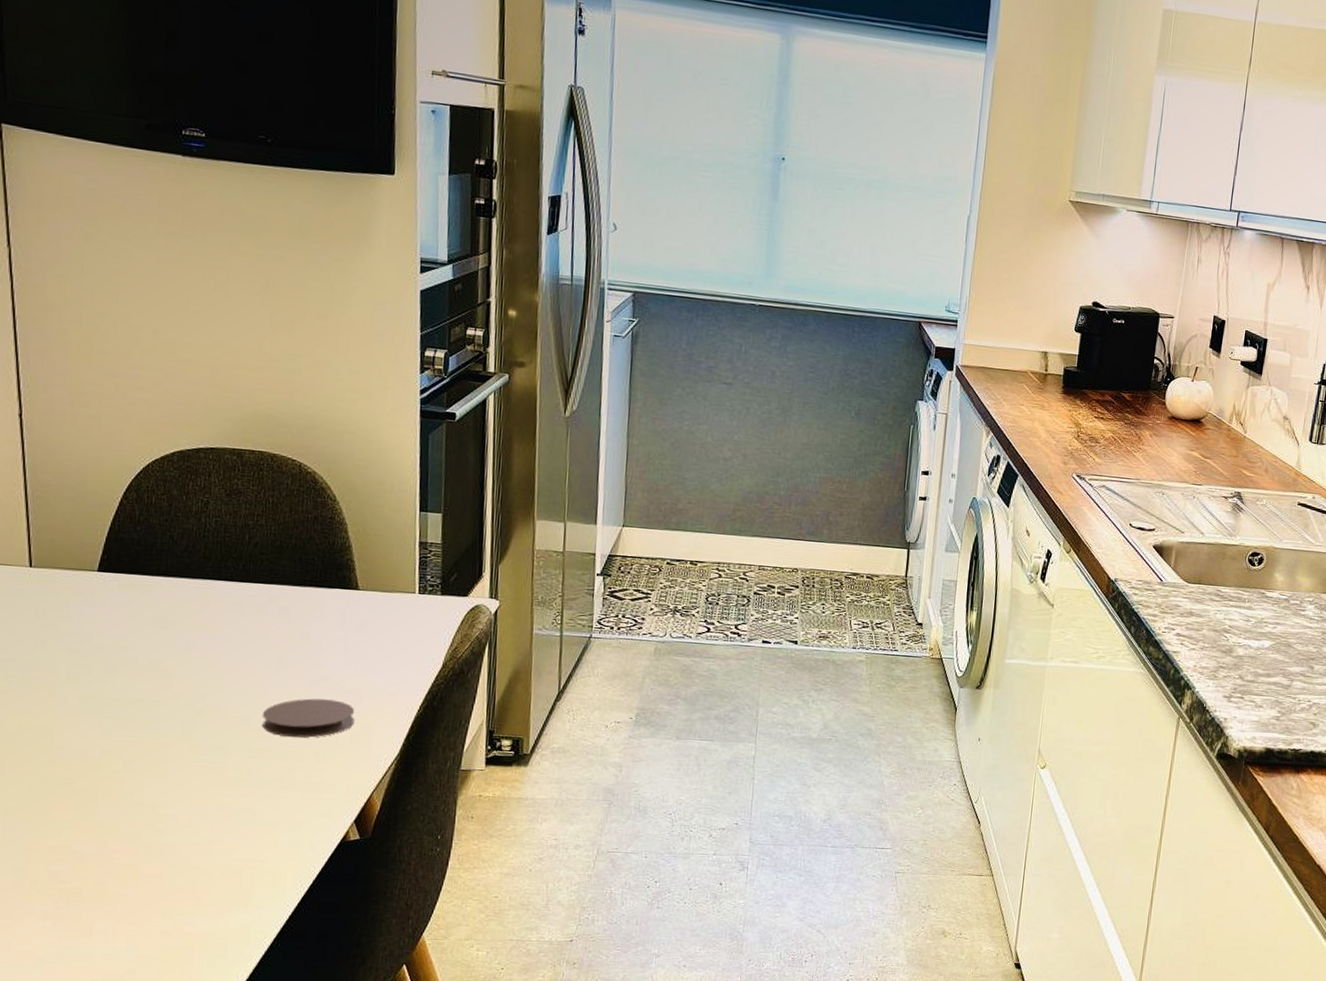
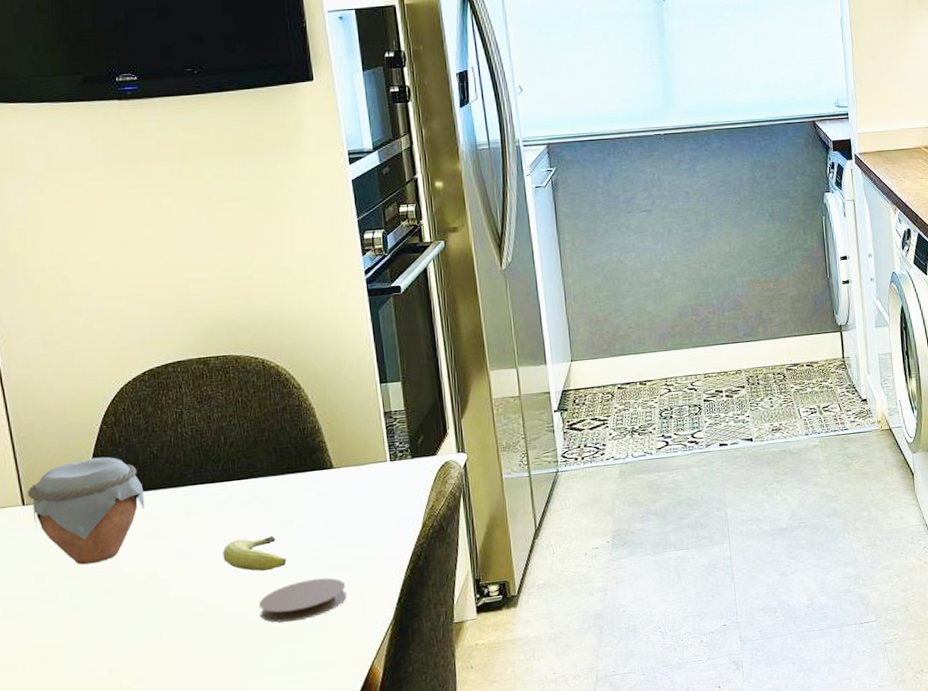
jar: none [36,531,158,641] -> present [28,456,145,565]
fruit: none [232,644,298,682] -> present [223,535,287,572]

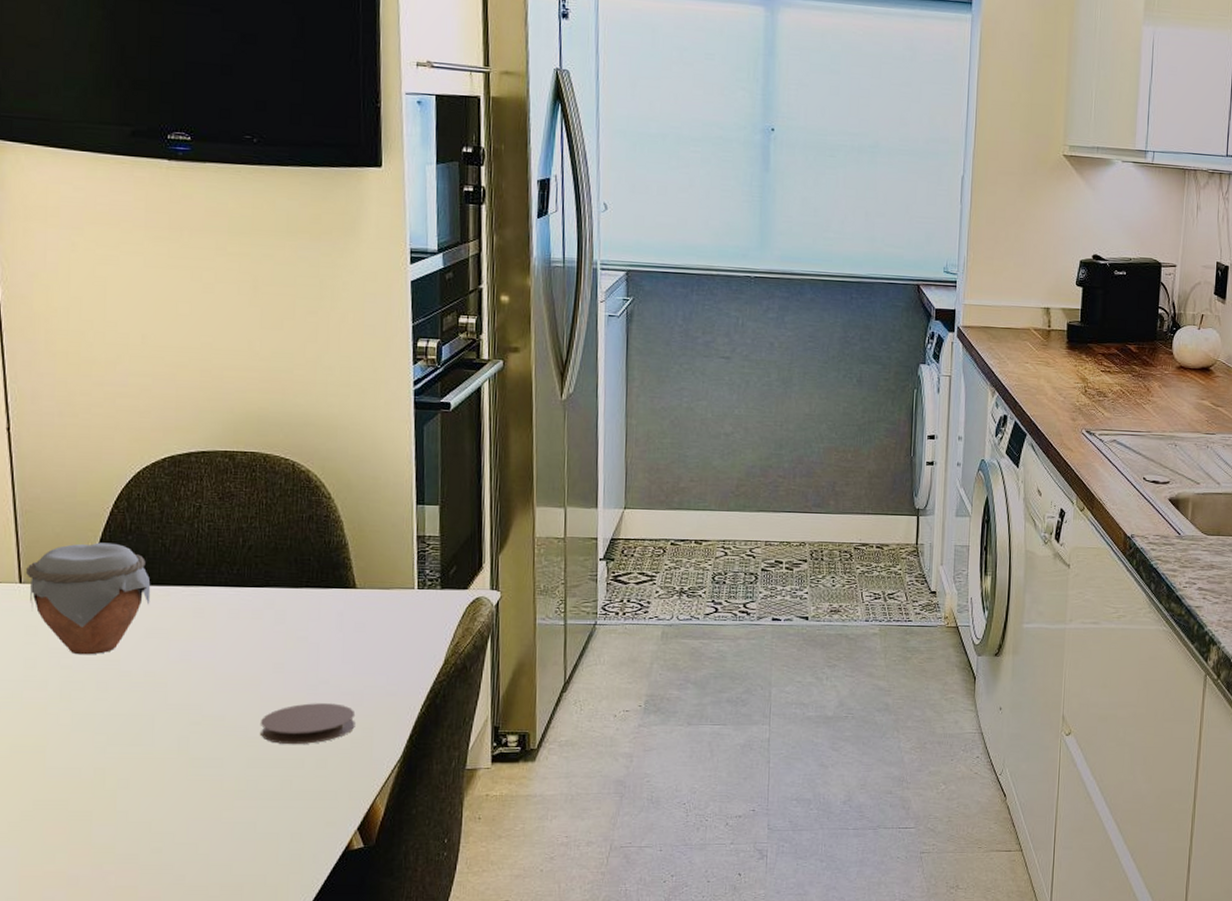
fruit: present [223,535,287,572] -> none [228,650,296,688]

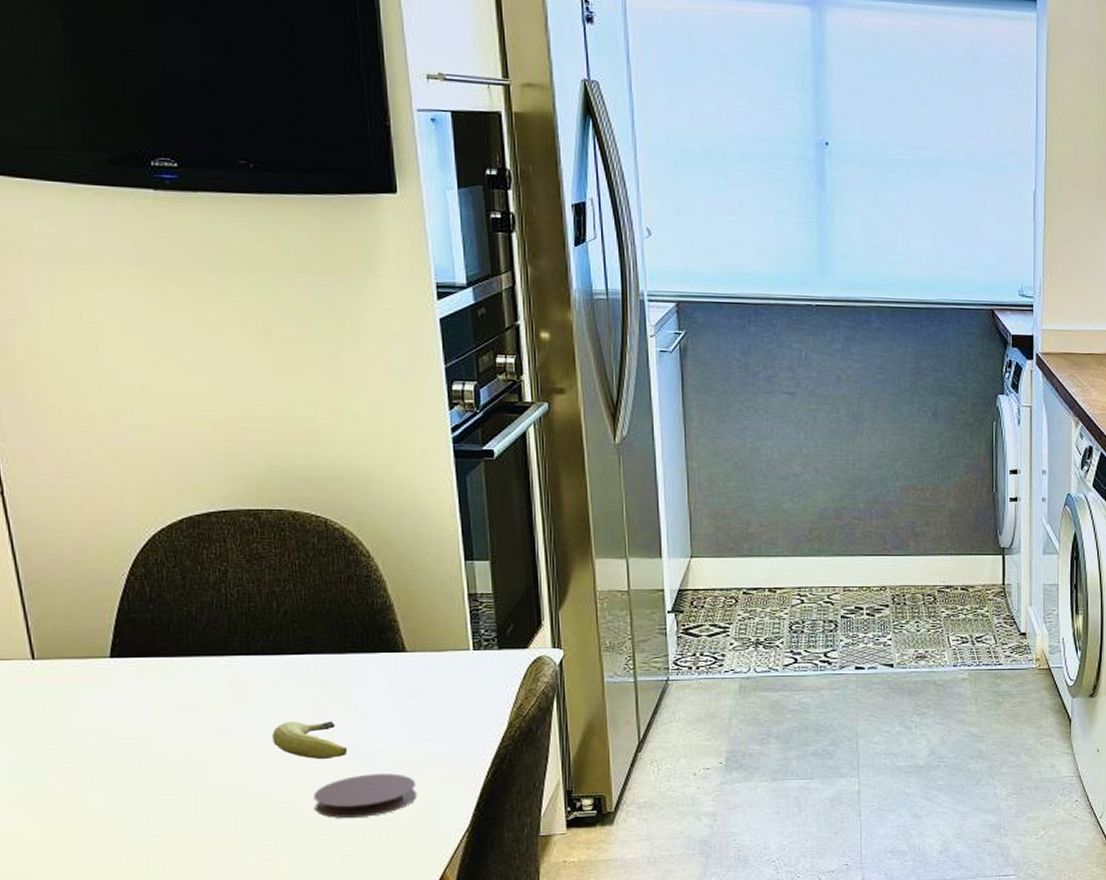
jar: present [26,542,151,655] -> none [38,613,181,734]
fruit: none [228,650,296,688] -> present [272,721,348,760]

